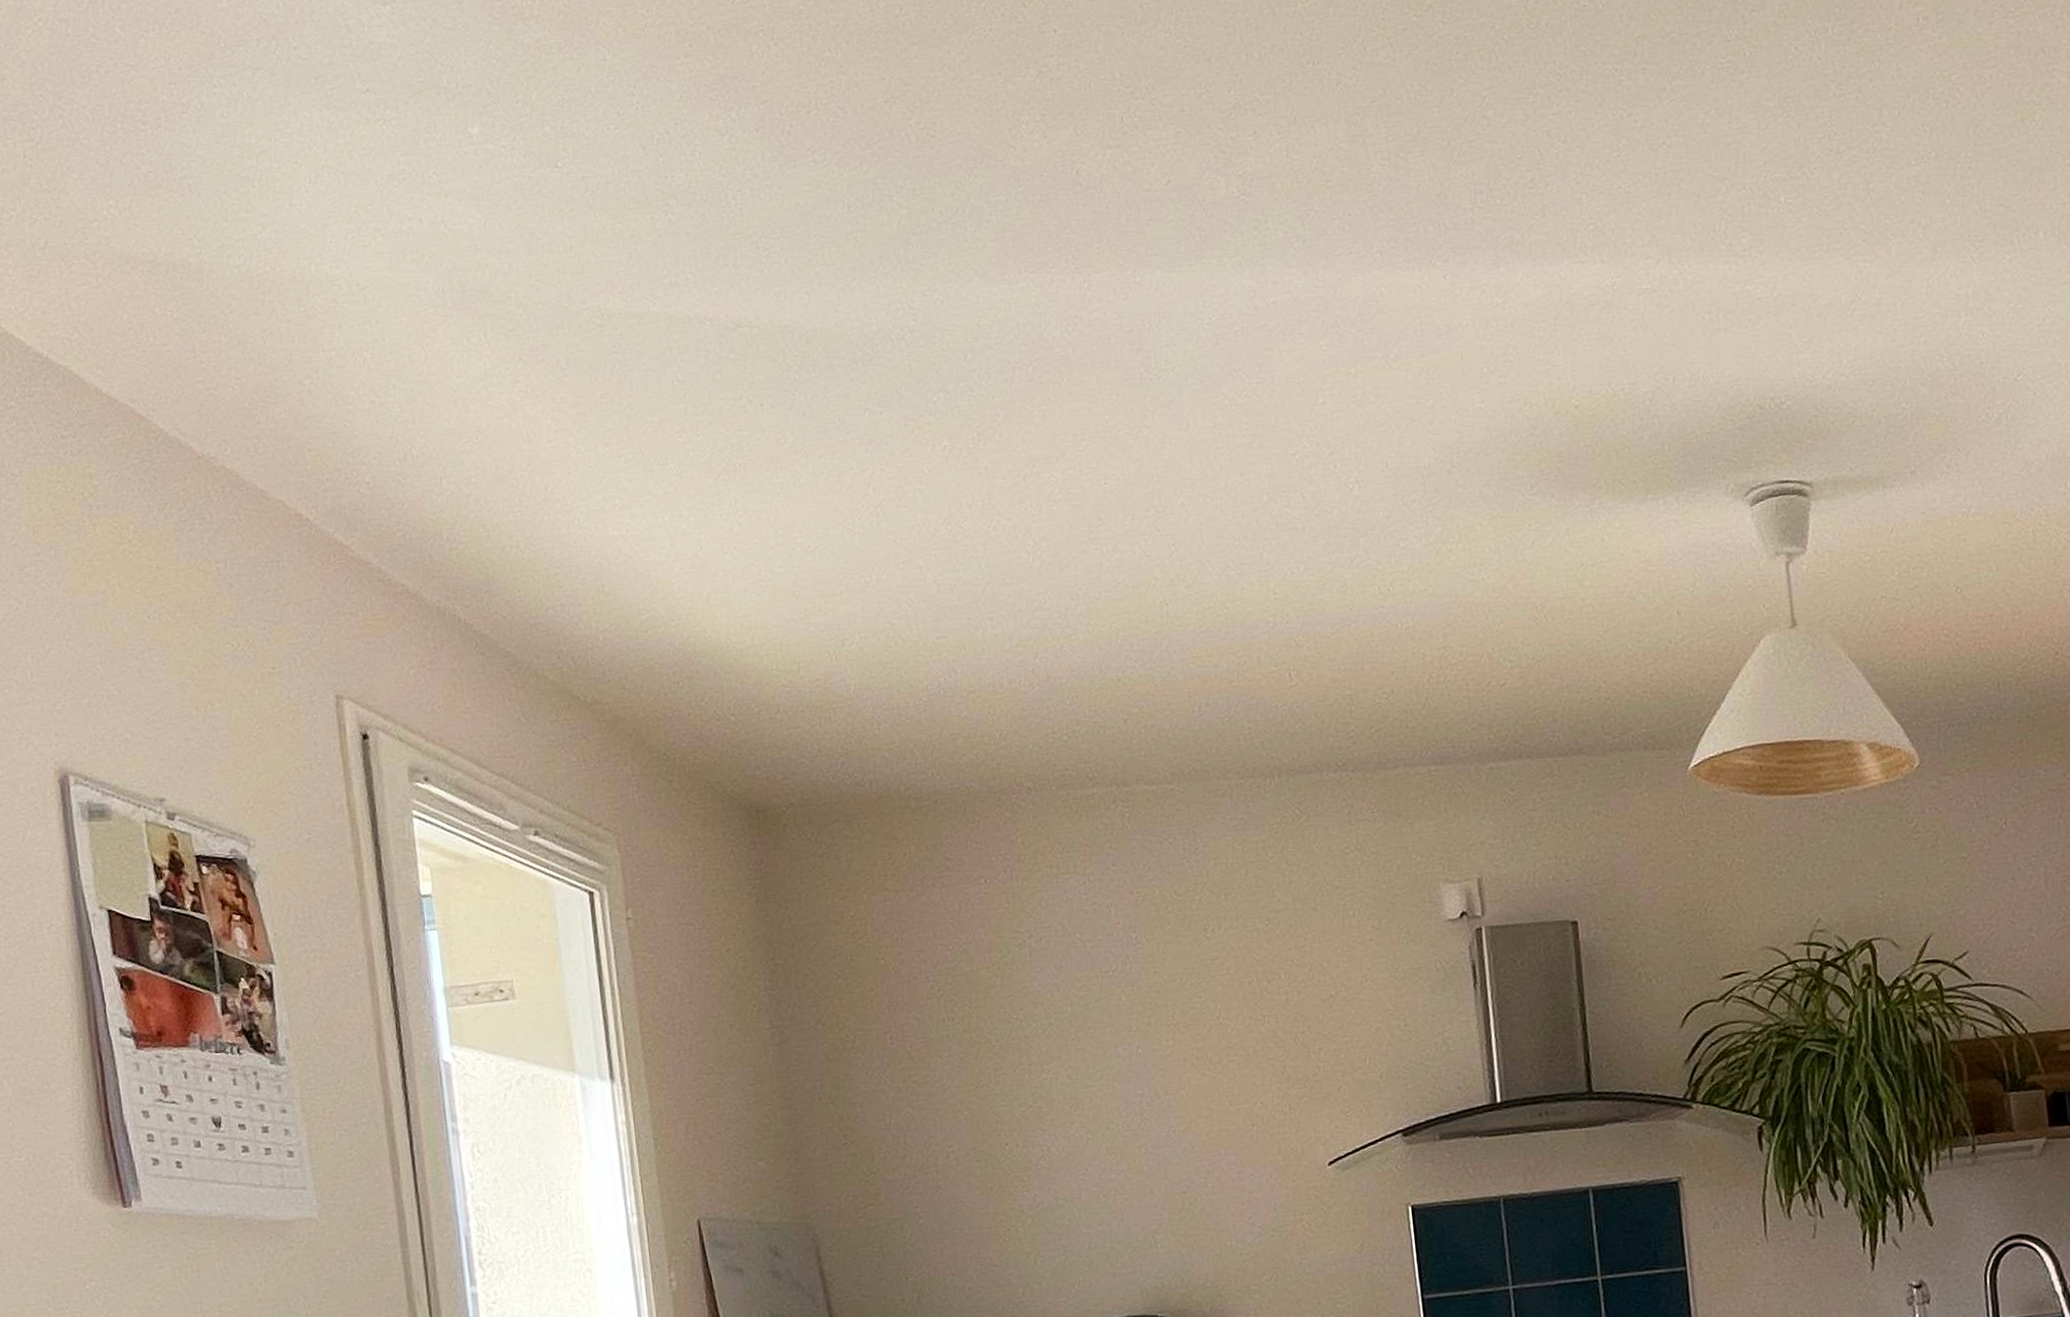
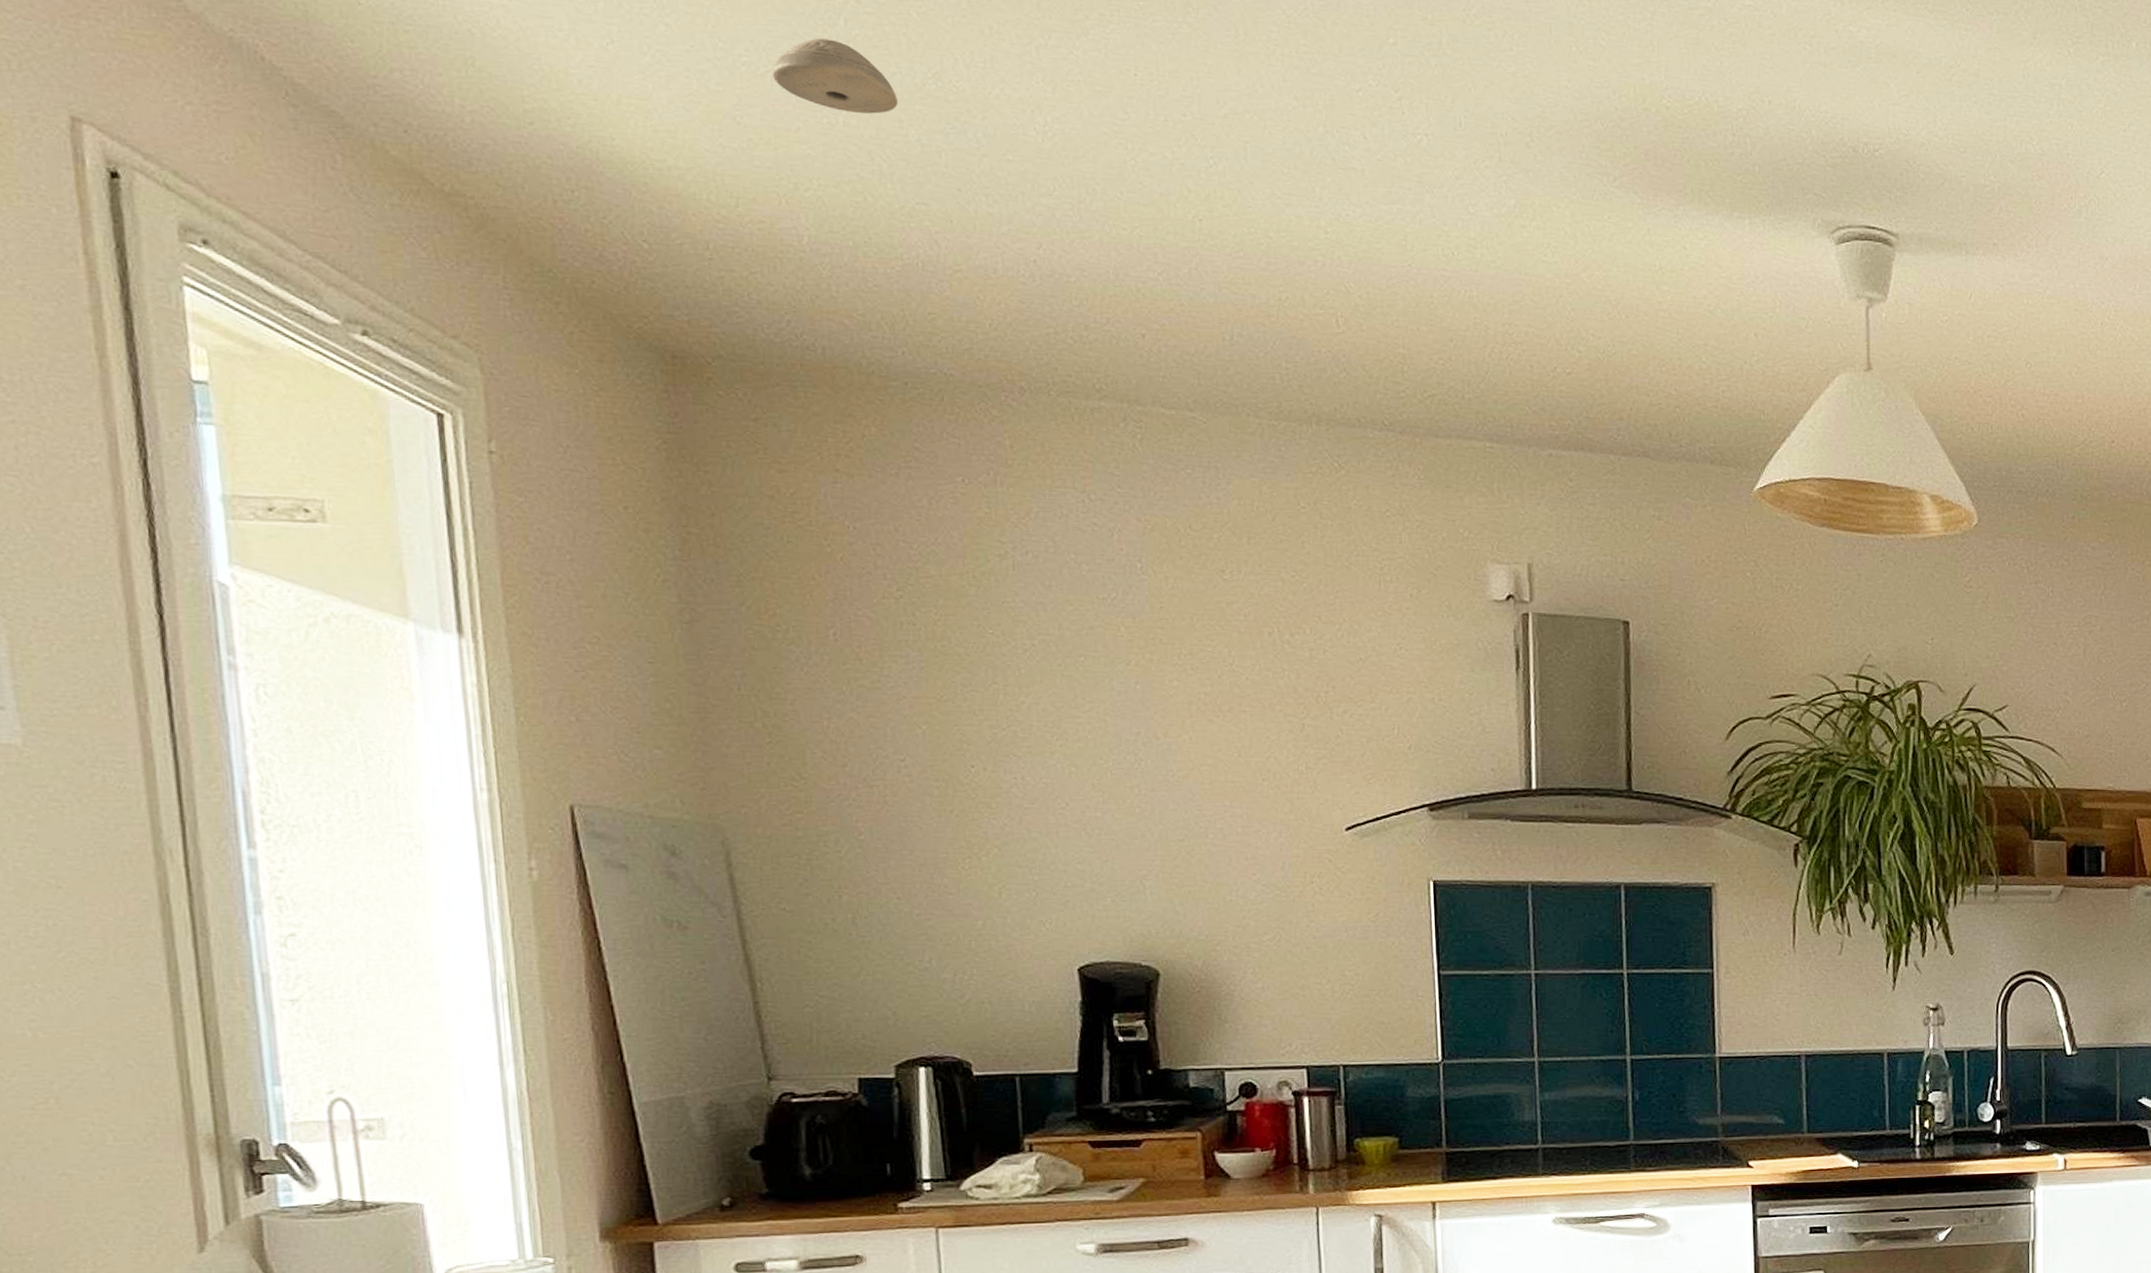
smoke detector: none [819,508,917,569] -> present [771,38,898,114]

